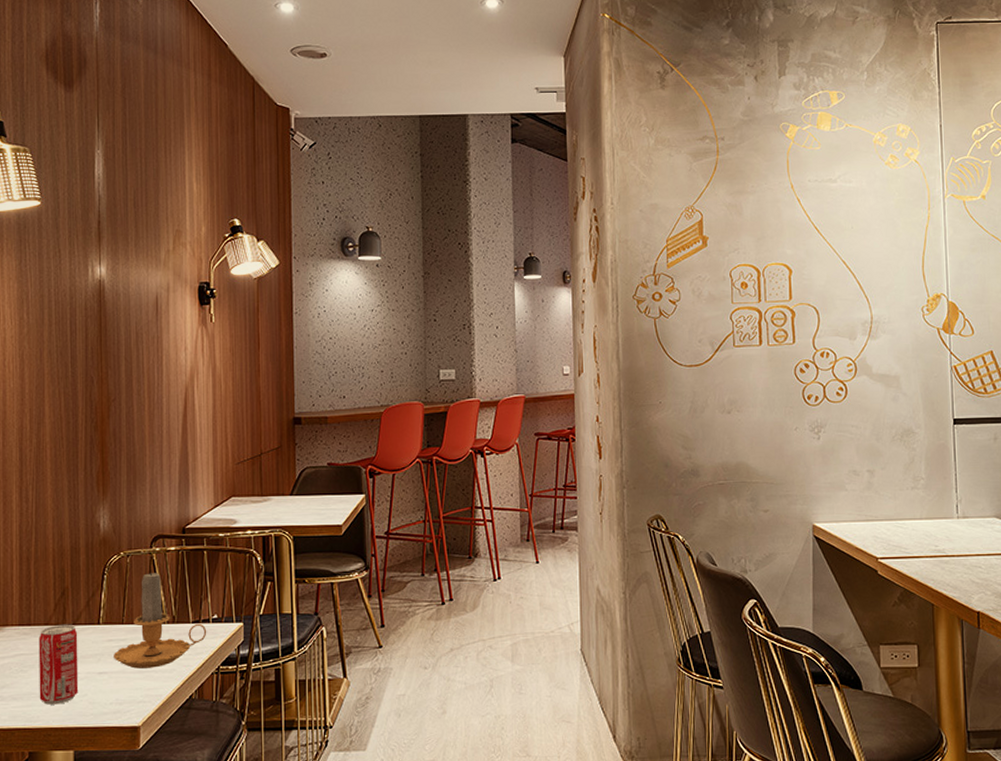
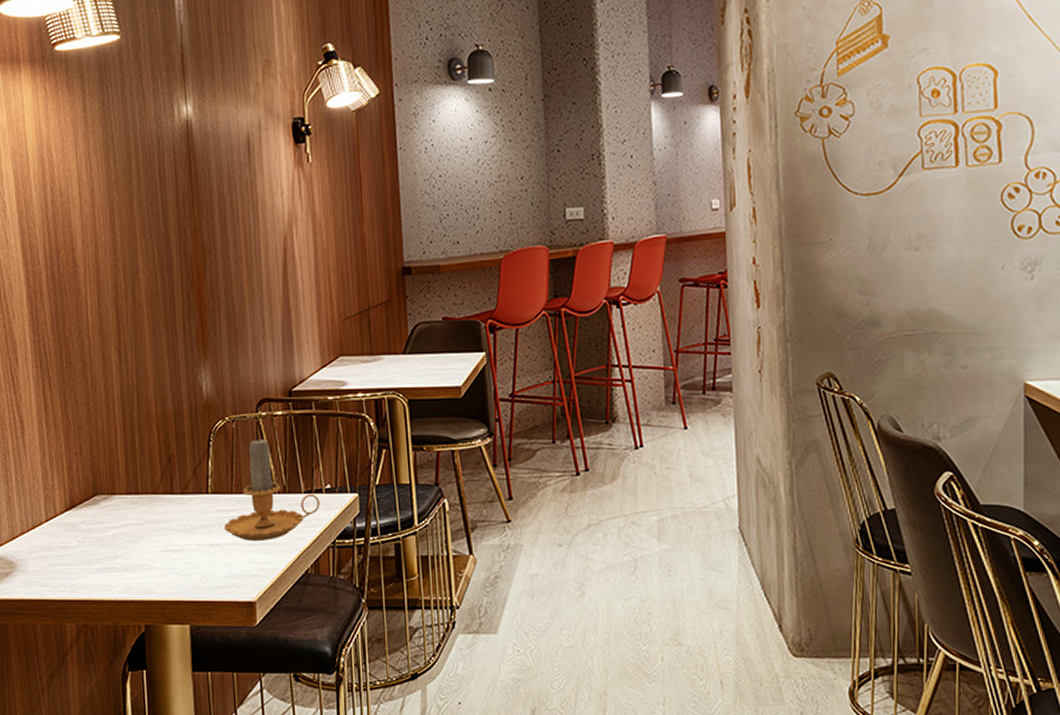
beverage can: present [38,624,79,705] -> none [147,493,191,577]

